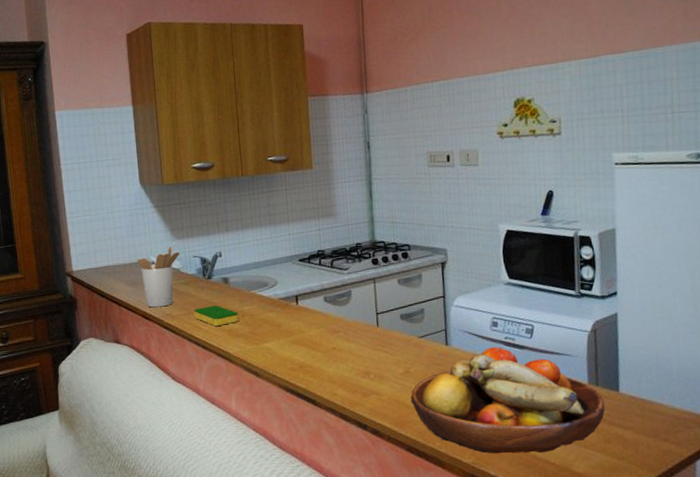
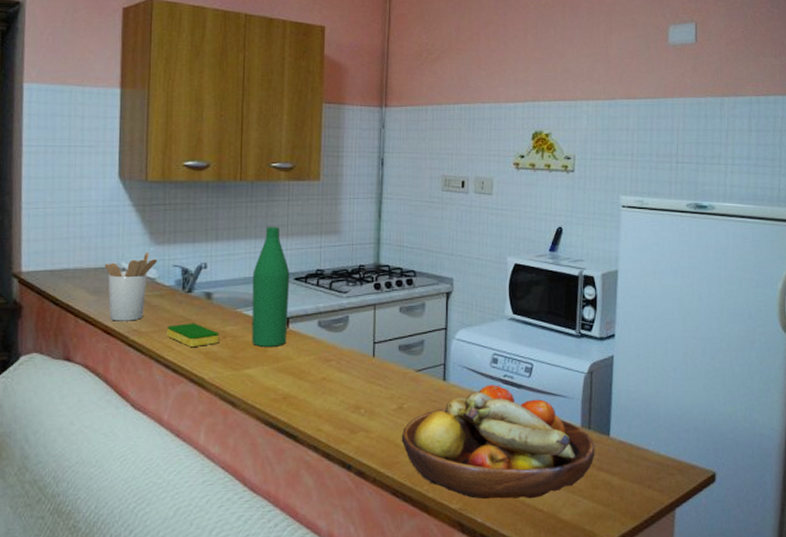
bottle: none [261,214,298,323] -> present [251,227,290,347]

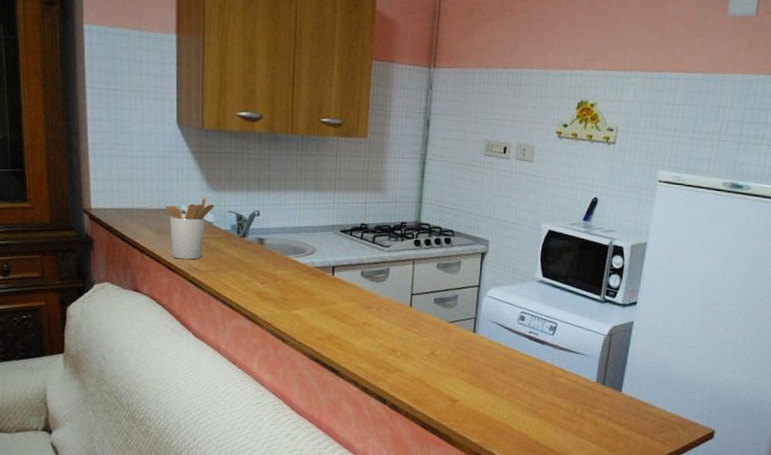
dish sponge: present [167,323,220,348] -> none [223,265,271,288]
bottle: present [251,227,290,347] -> none [300,180,337,292]
fruit bowl: present [401,385,595,500] -> none [432,339,607,440]

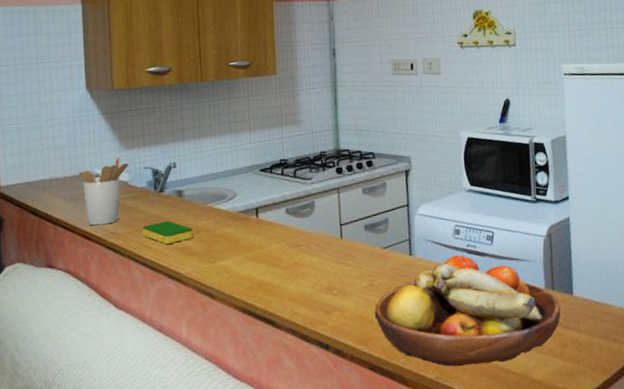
dish sponge: none [223,265,271,288] -> present [142,221,194,245]
fruit bowl: none [432,339,607,440] -> present [374,255,561,367]

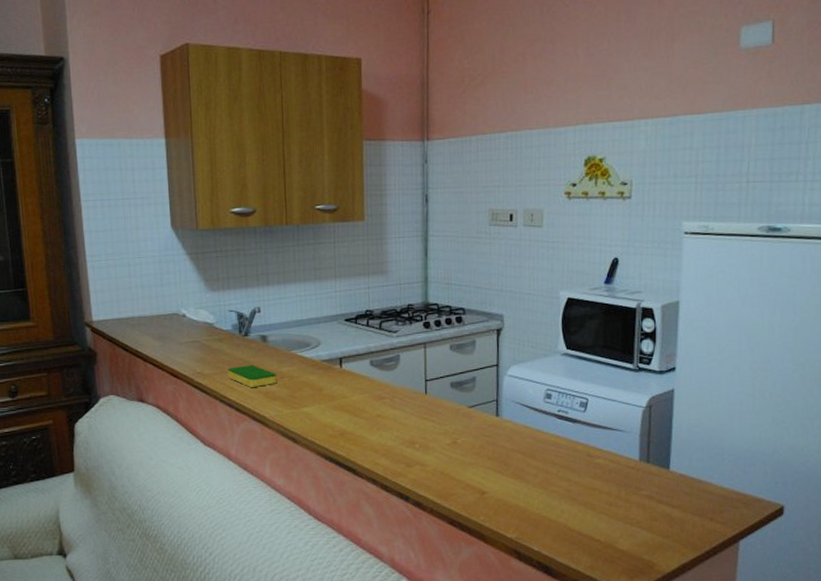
utensil holder: present [78,156,129,226] -> none [166,298,214,365]
fruit bowl: present [374,255,561,367] -> none [456,420,654,530]

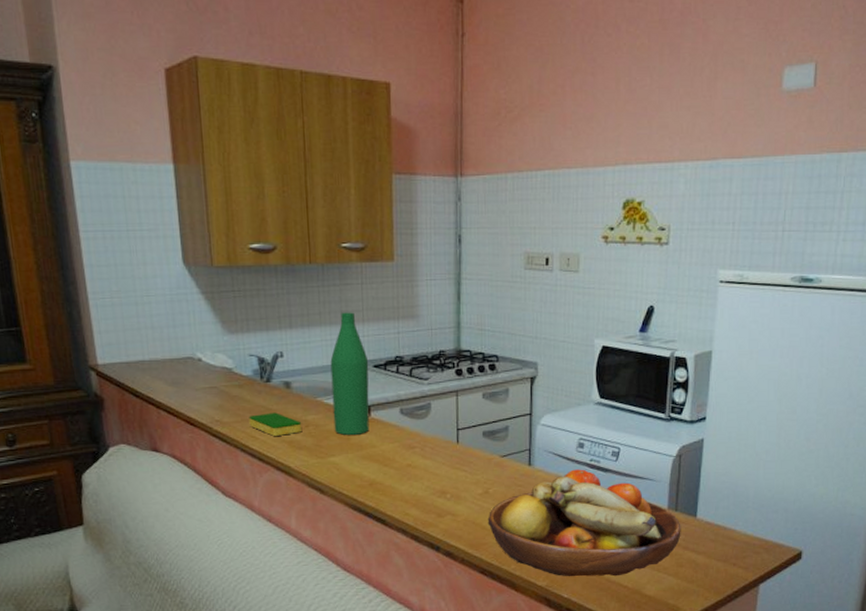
bottle: none [304,269,341,386] -> present [330,312,370,435]
fruit bowl: none [456,420,654,530] -> present [487,469,681,577]

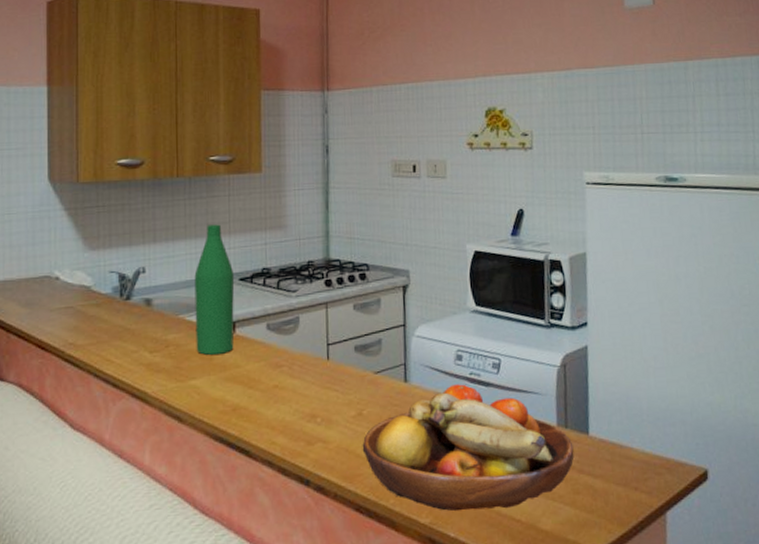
dish sponge: present [249,412,303,437] -> none [105,332,162,360]

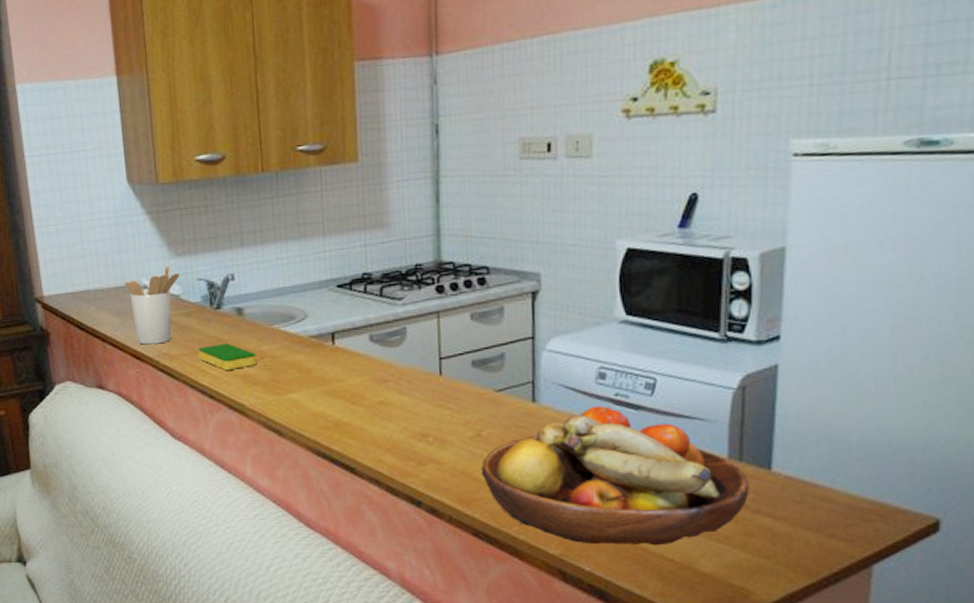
utensil holder: none [36,258,93,335] -> present [124,265,180,345]
dish sponge: none [105,332,162,360] -> present [198,343,257,371]
bottle: present [194,224,235,355] -> none [287,224,334,368]

